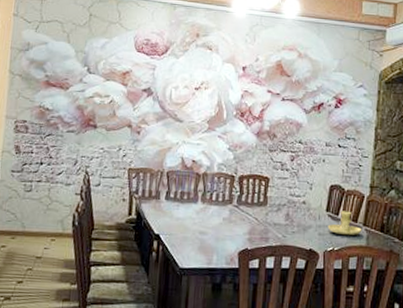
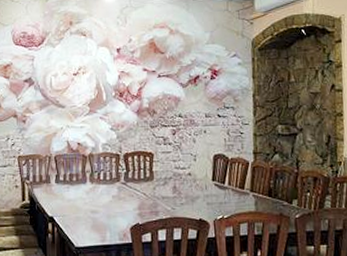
candle holder: present [327,211,362,236] -> none [215,179,250,203]

